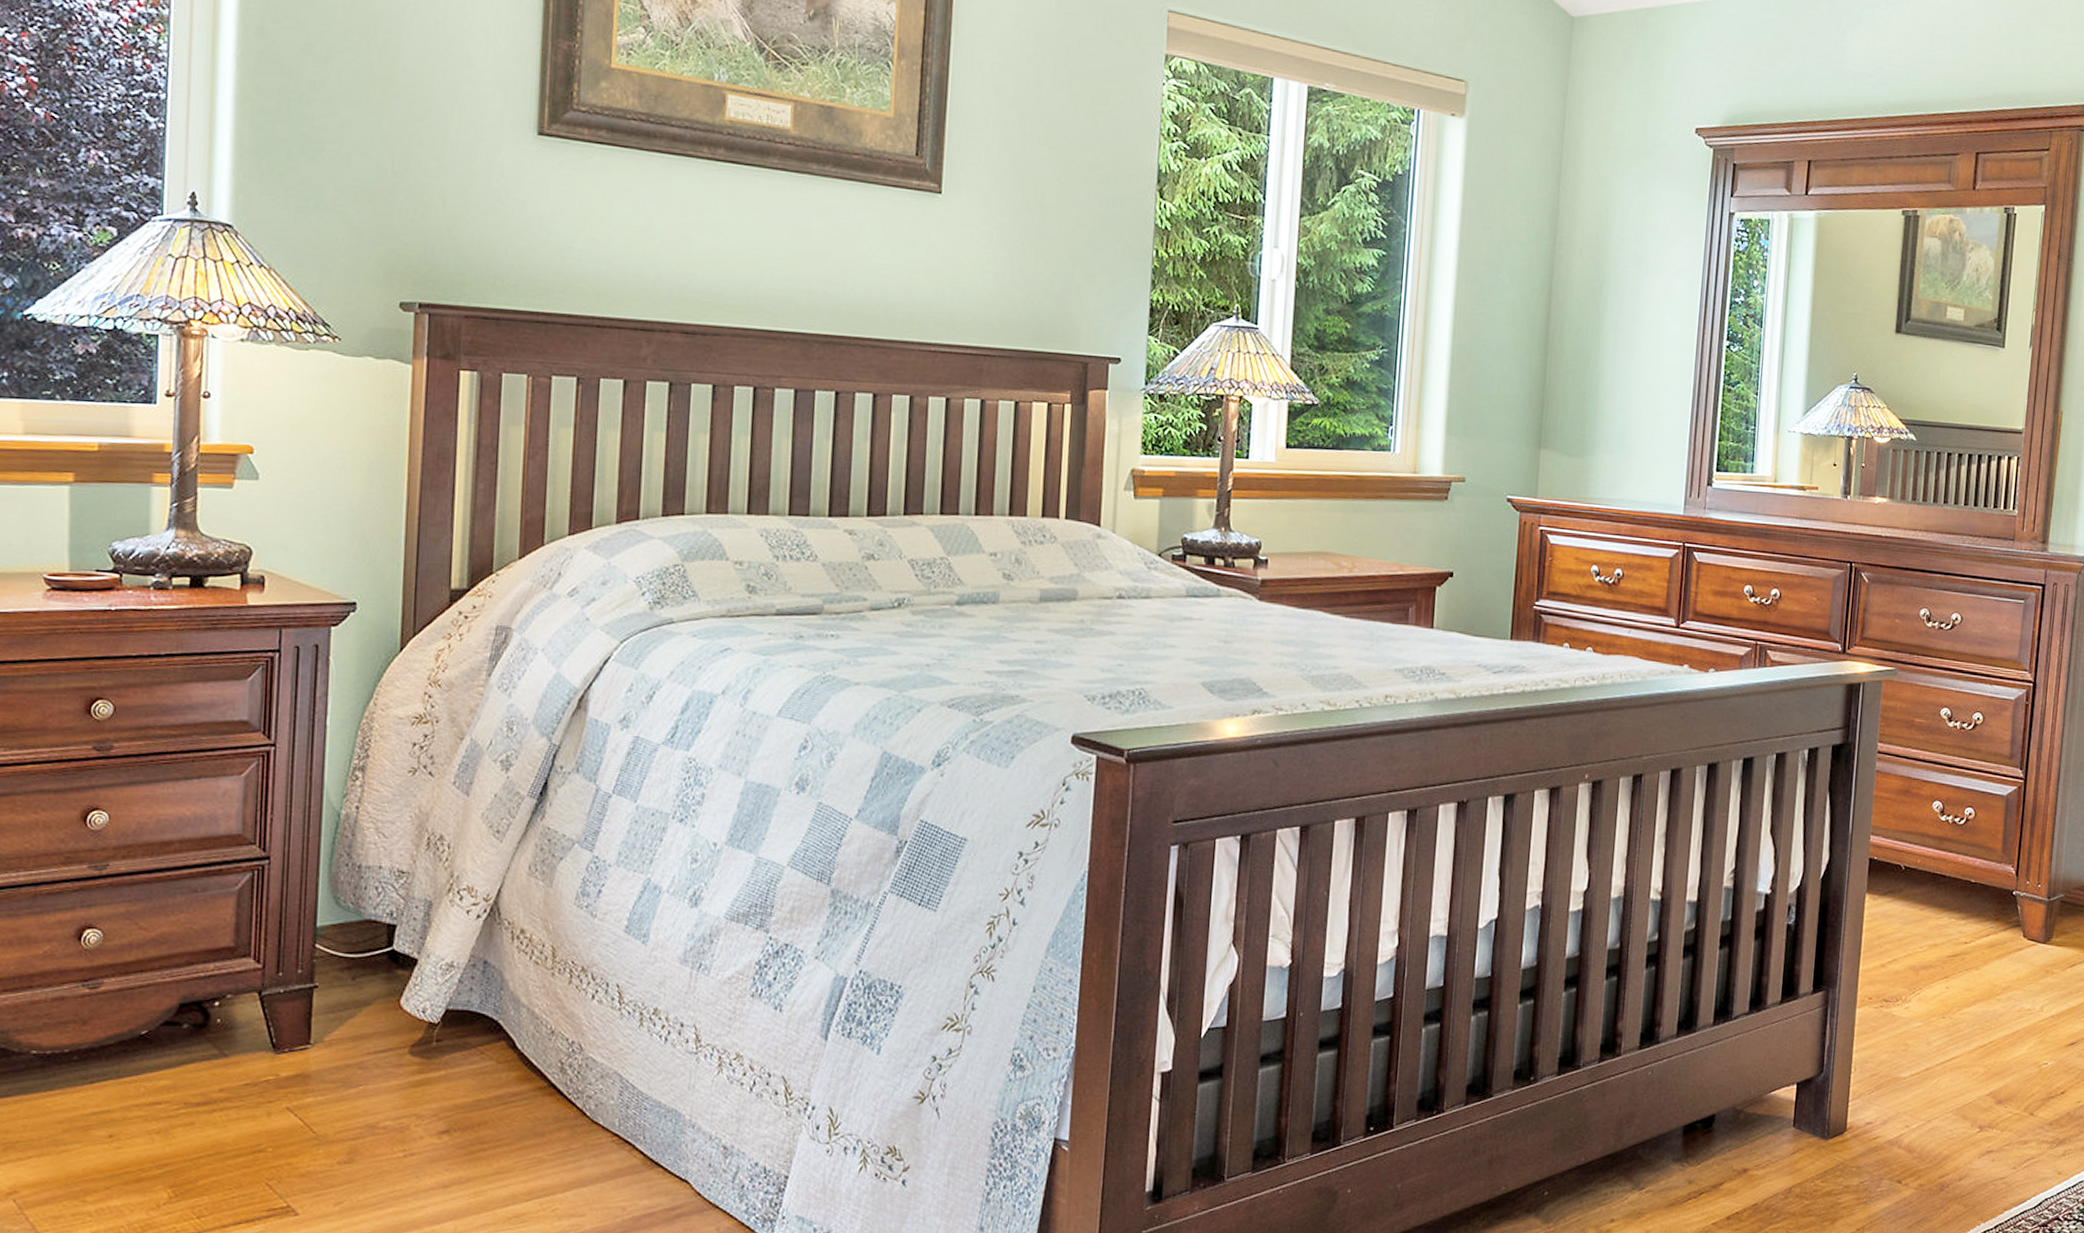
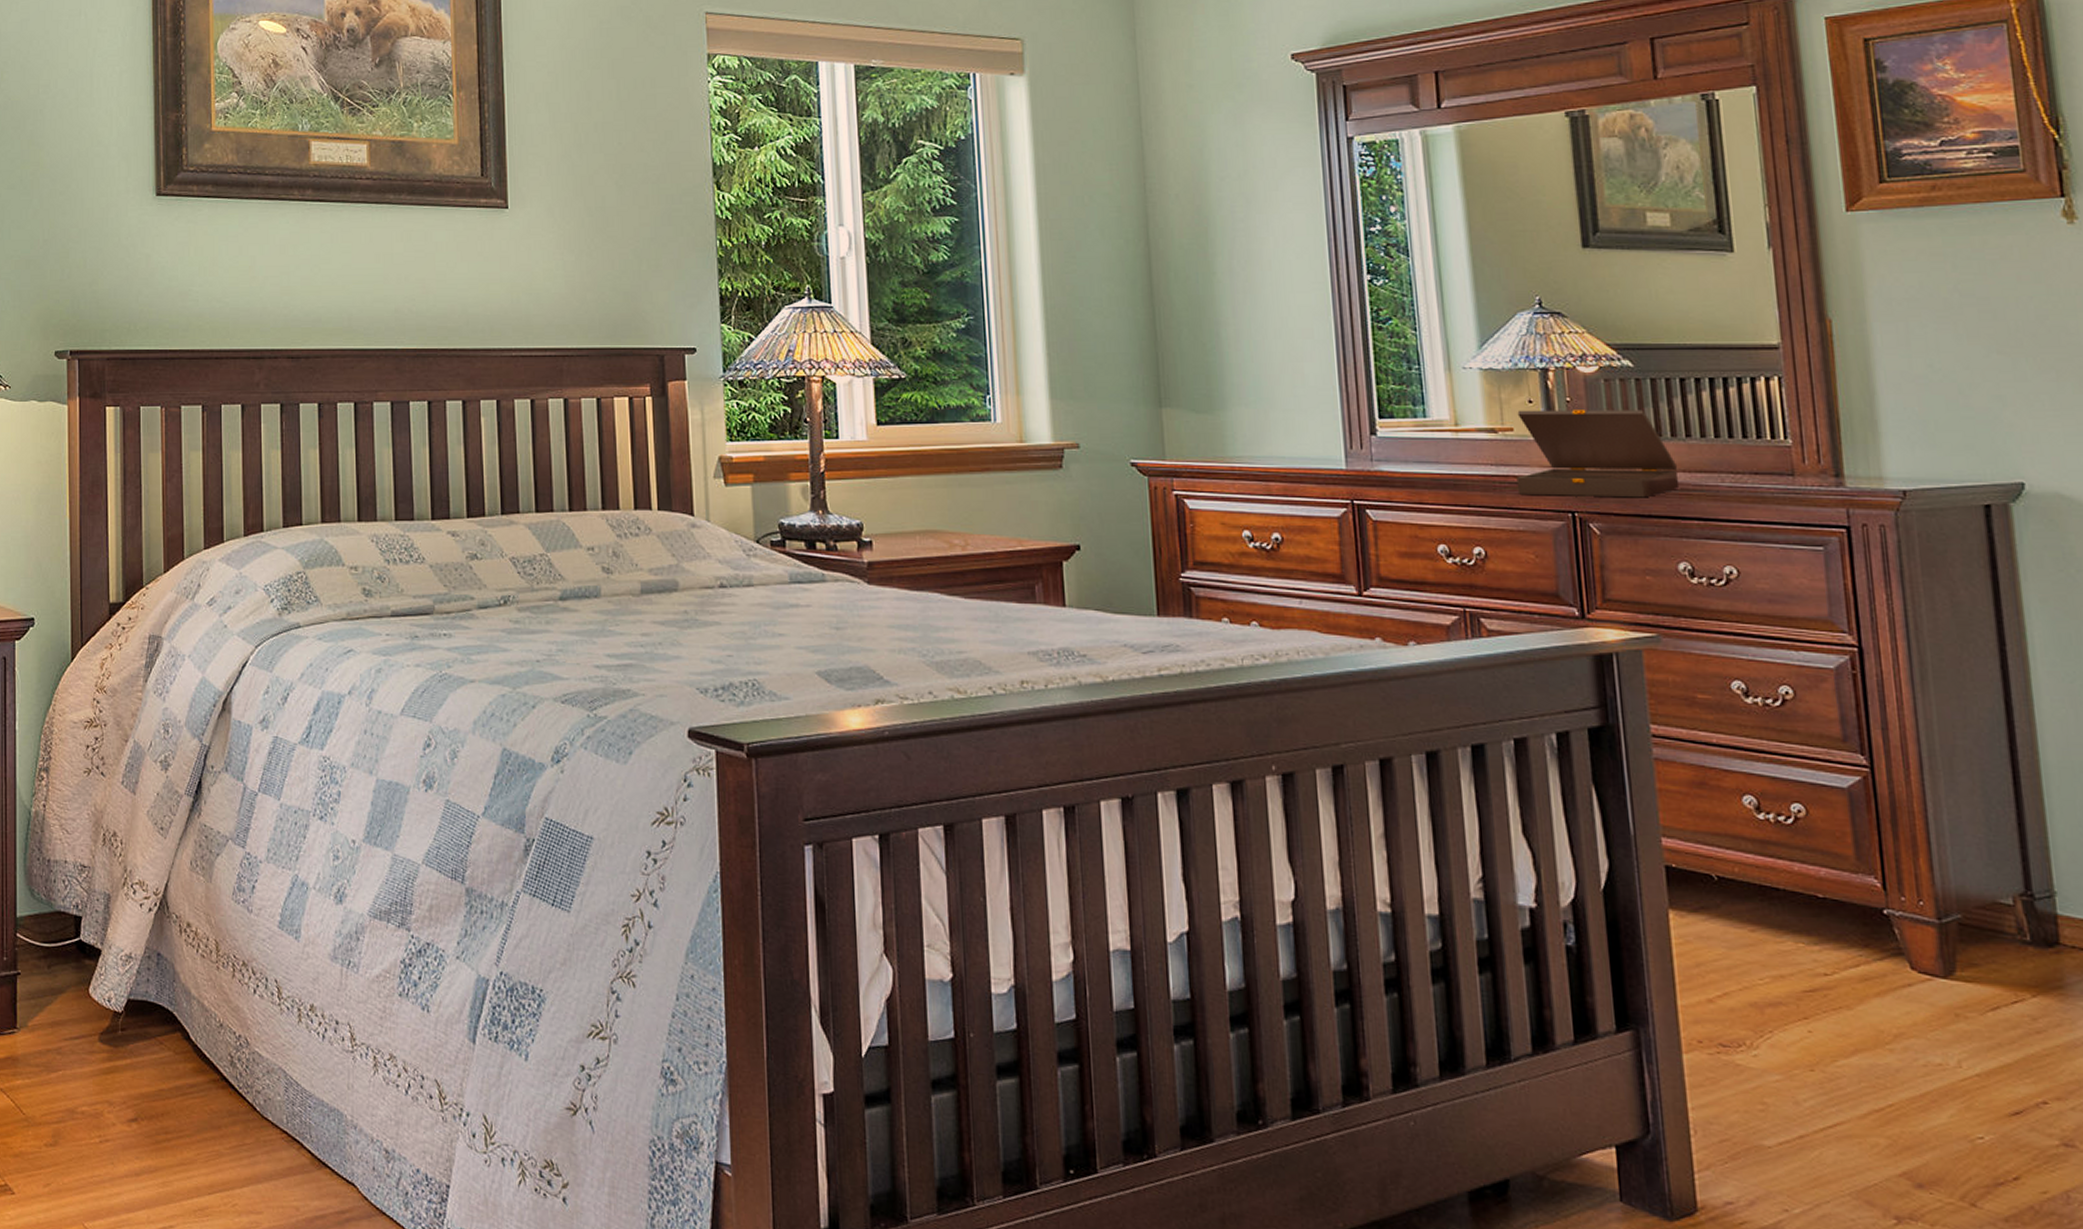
jewelry box: none [1813,471,1934,553] -> present [1516,409,1680,498]

